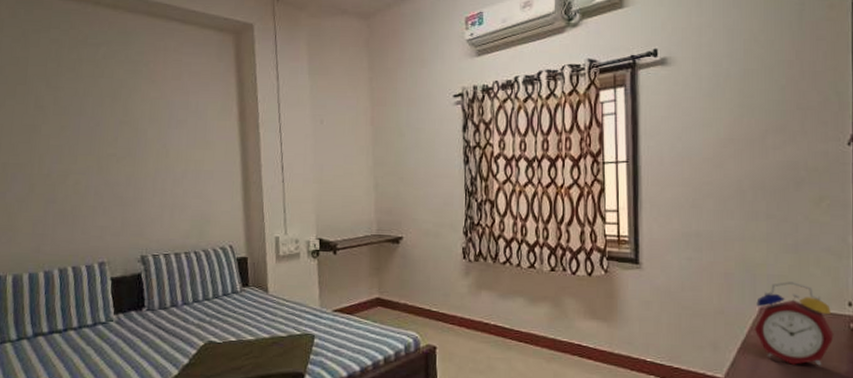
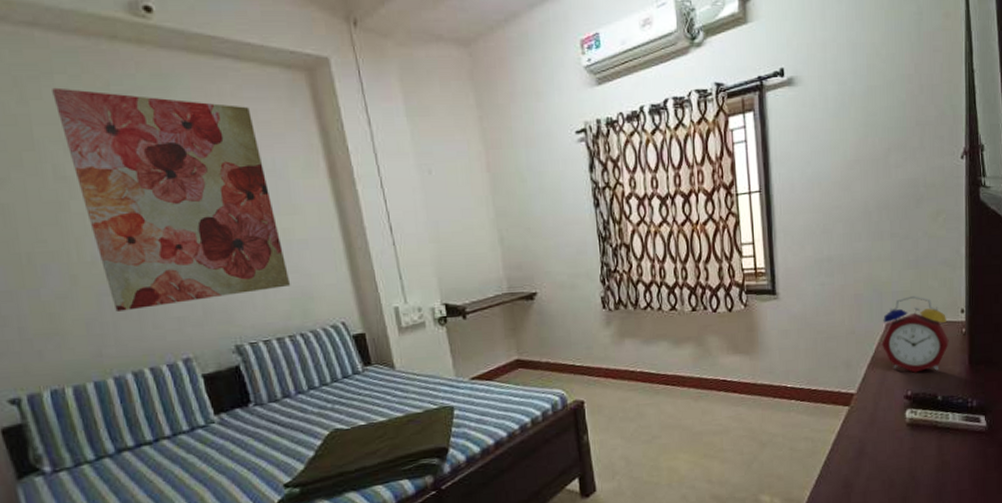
wall art: none [47,38,194,217] -> present [52,87,291,311]

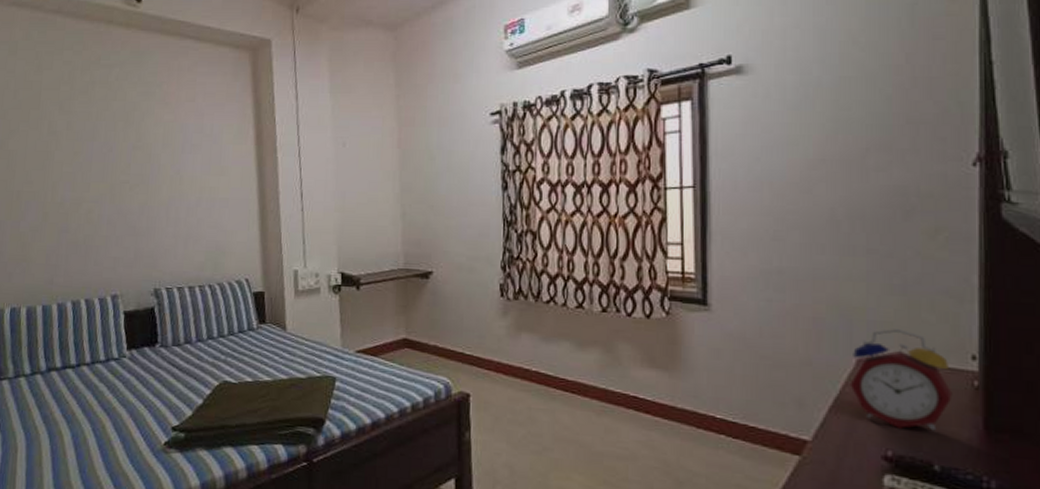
wall art: present [52,87,291,311] -> none [60,60,209,247]

